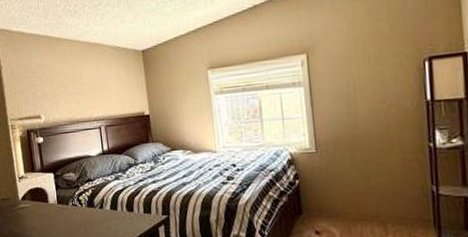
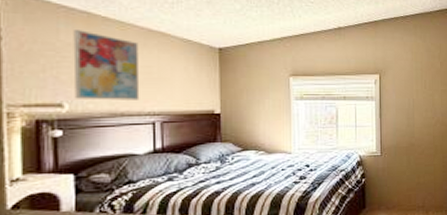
wall art: none [40,52,88,111] -> present [73,30,140,100]

